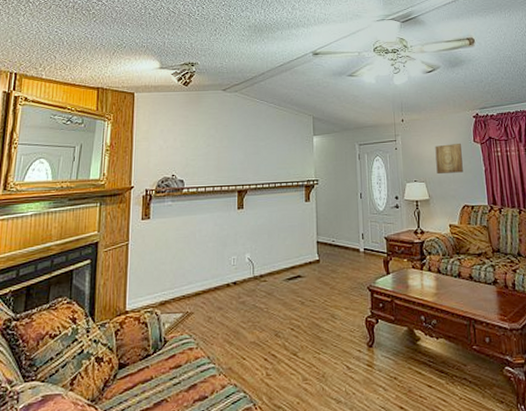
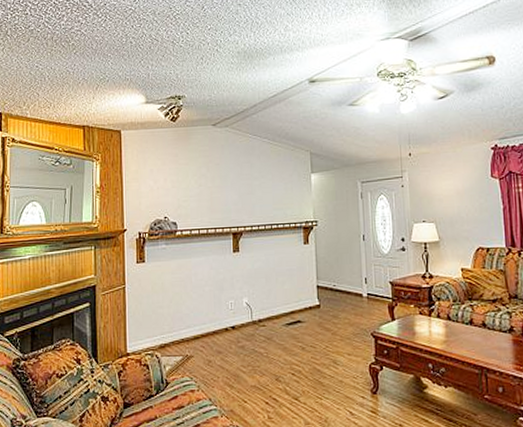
wall art: present [435,143,463,174] -> none [446,178,478,213]

